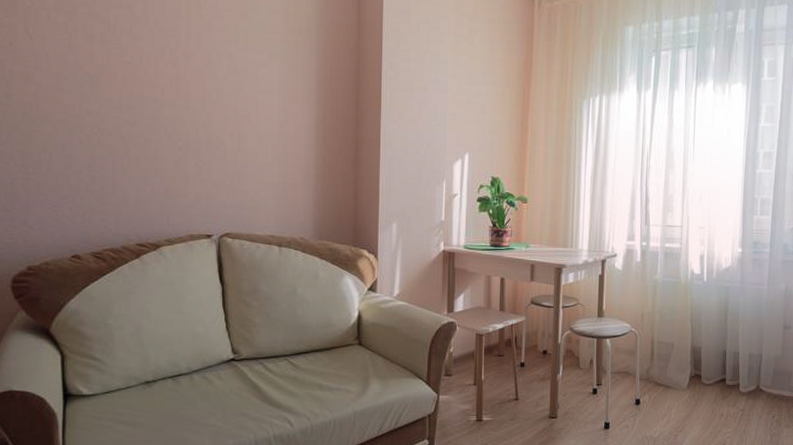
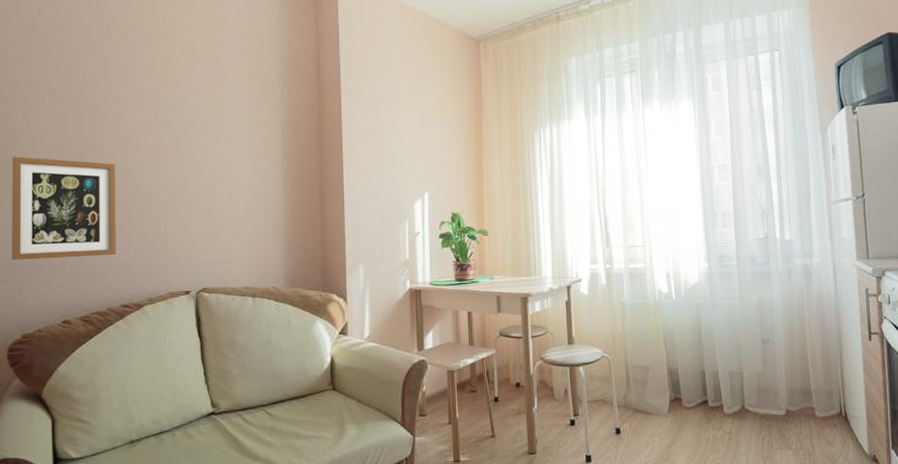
picture frame: none [13,74,131,190] -> present [12,156,116,261]

